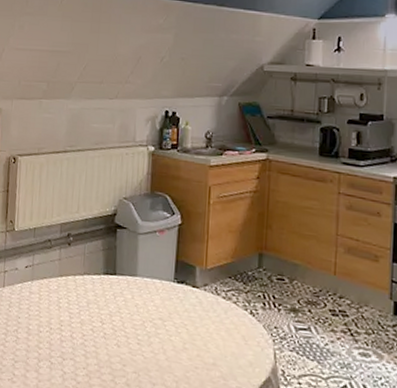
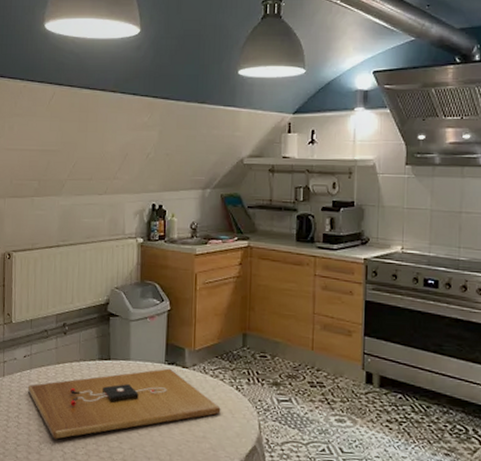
cutting board: none [28,287,233,358] -> present [27,368,221,439]

